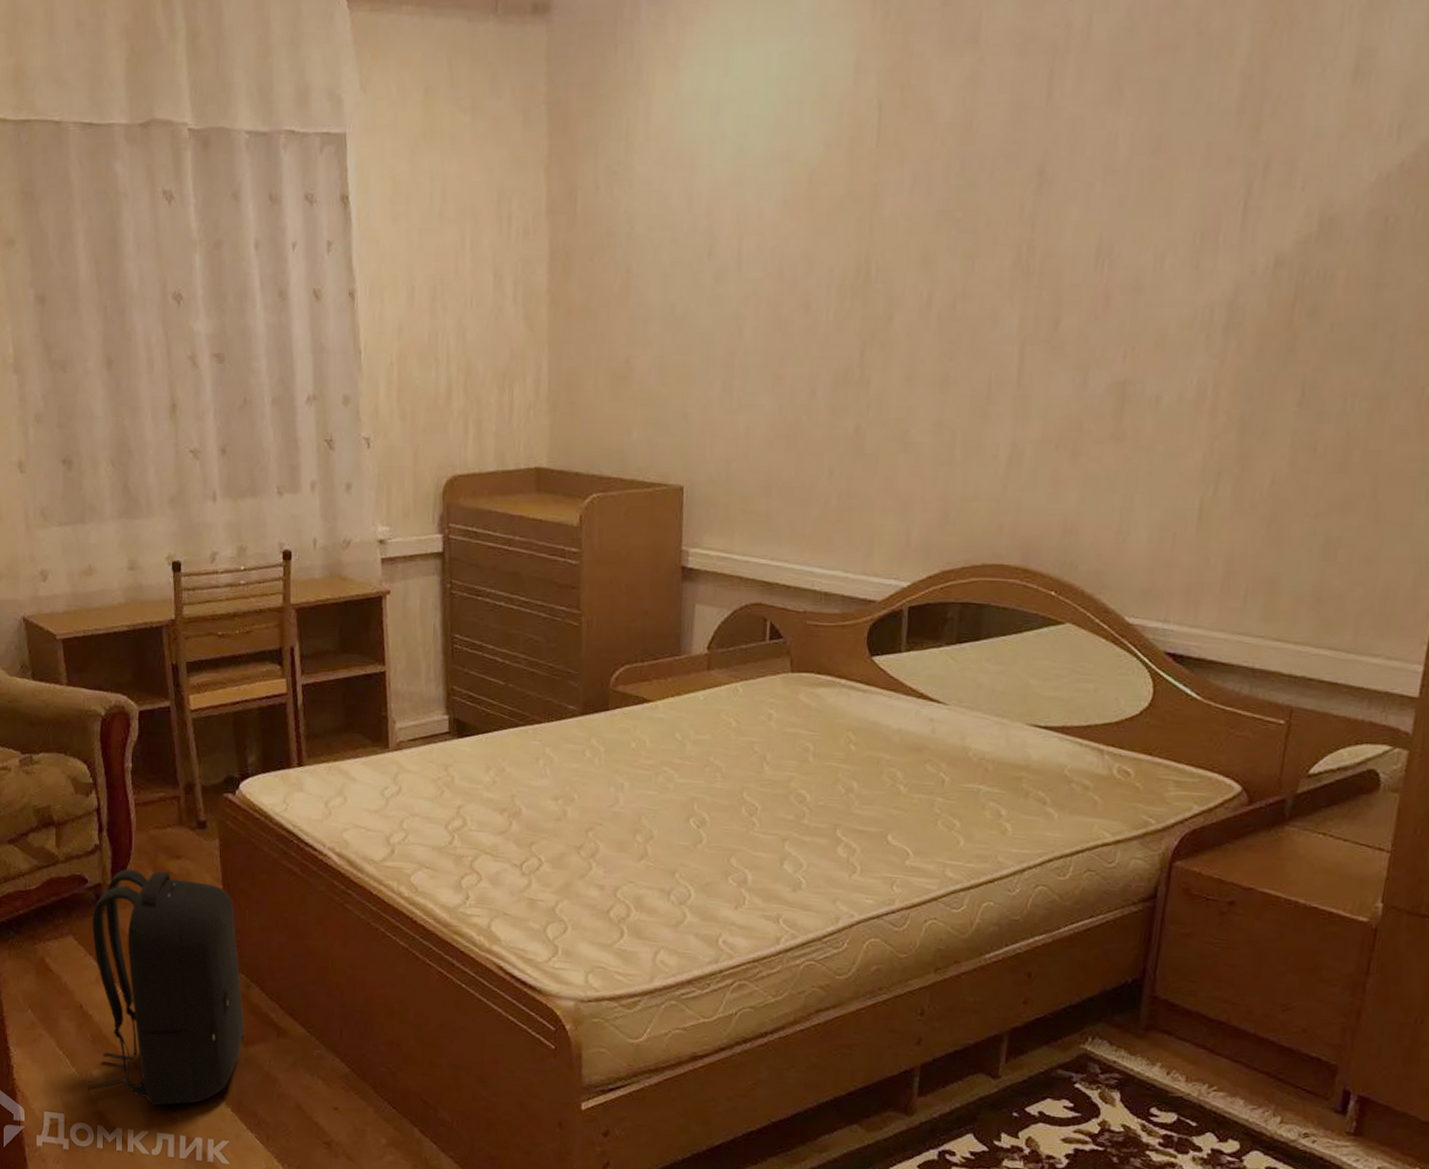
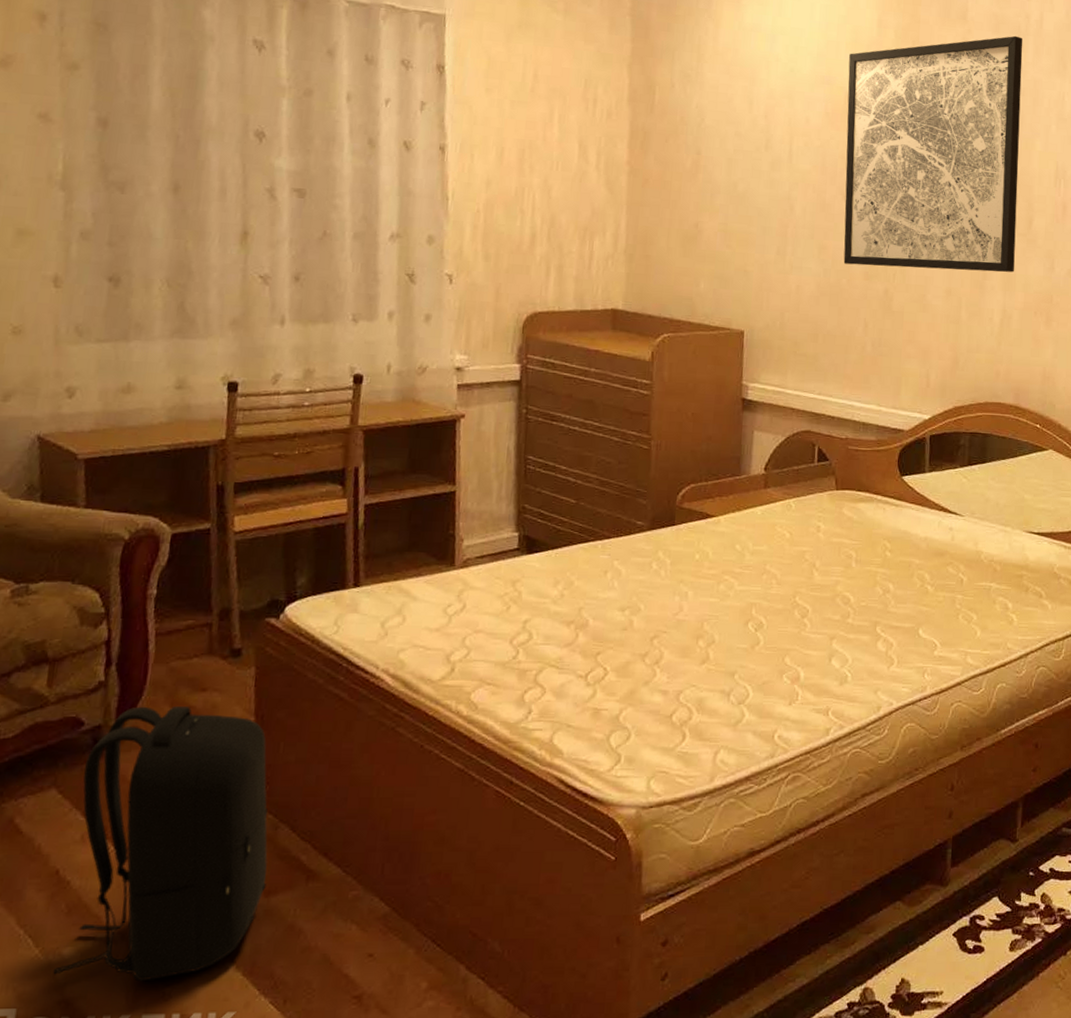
wall art: none [804,56,1060,397] -> present [843,35,1023,273]

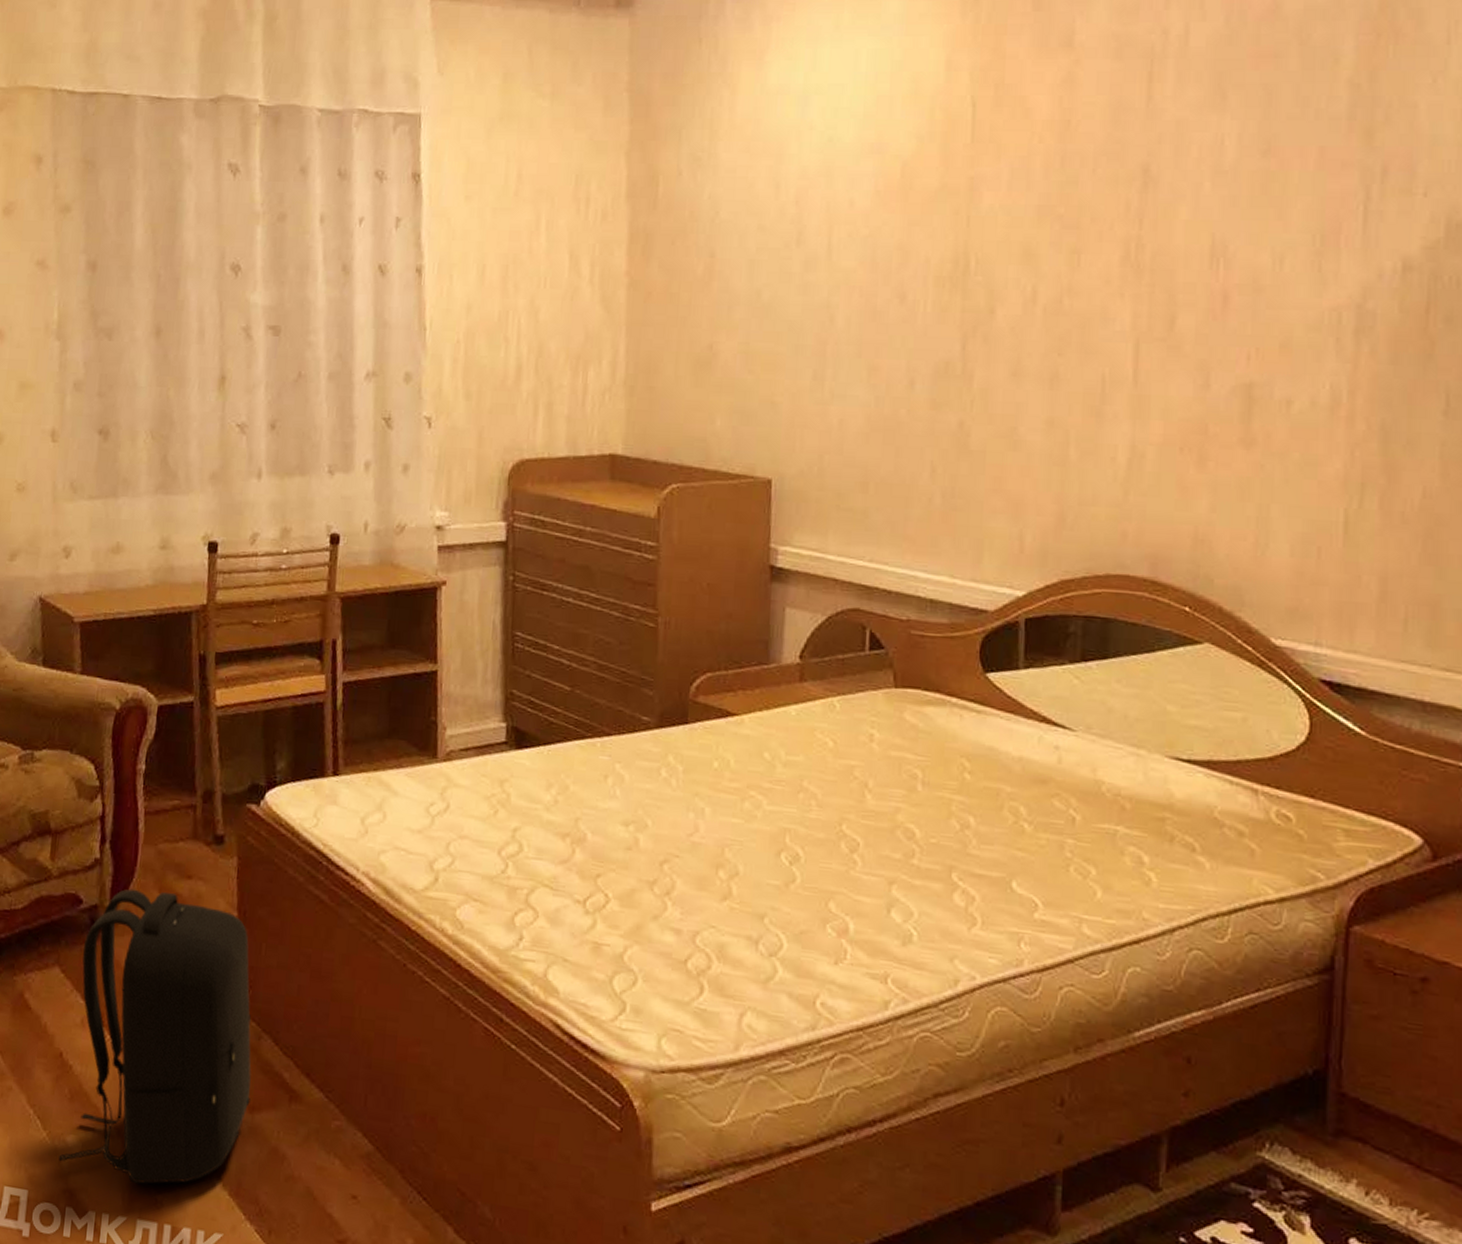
wall art: present [843,35,1023,273] -> none [901,60,1159,394]

